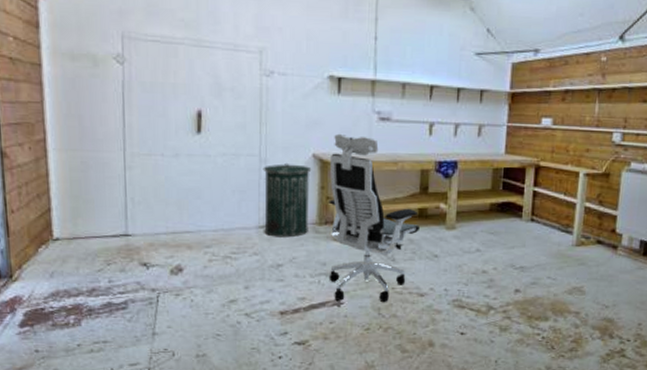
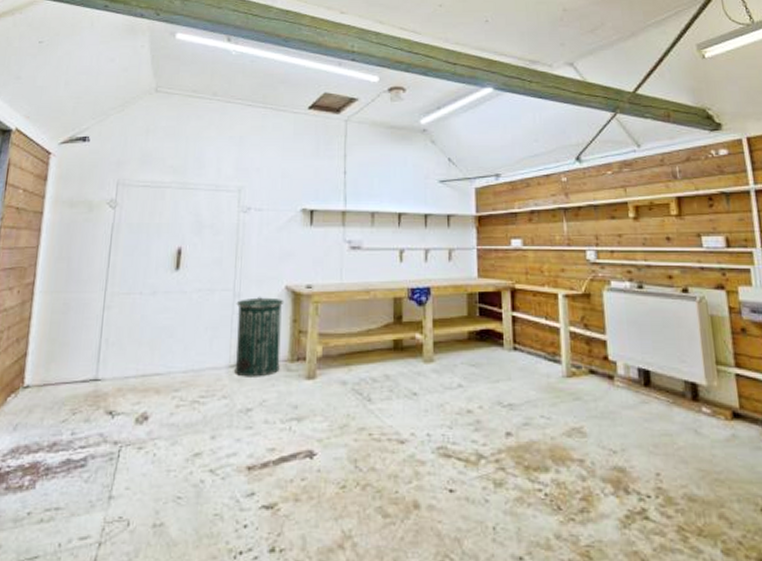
office chair: present [329,133,421,303] -> none [300,264,397,453]

